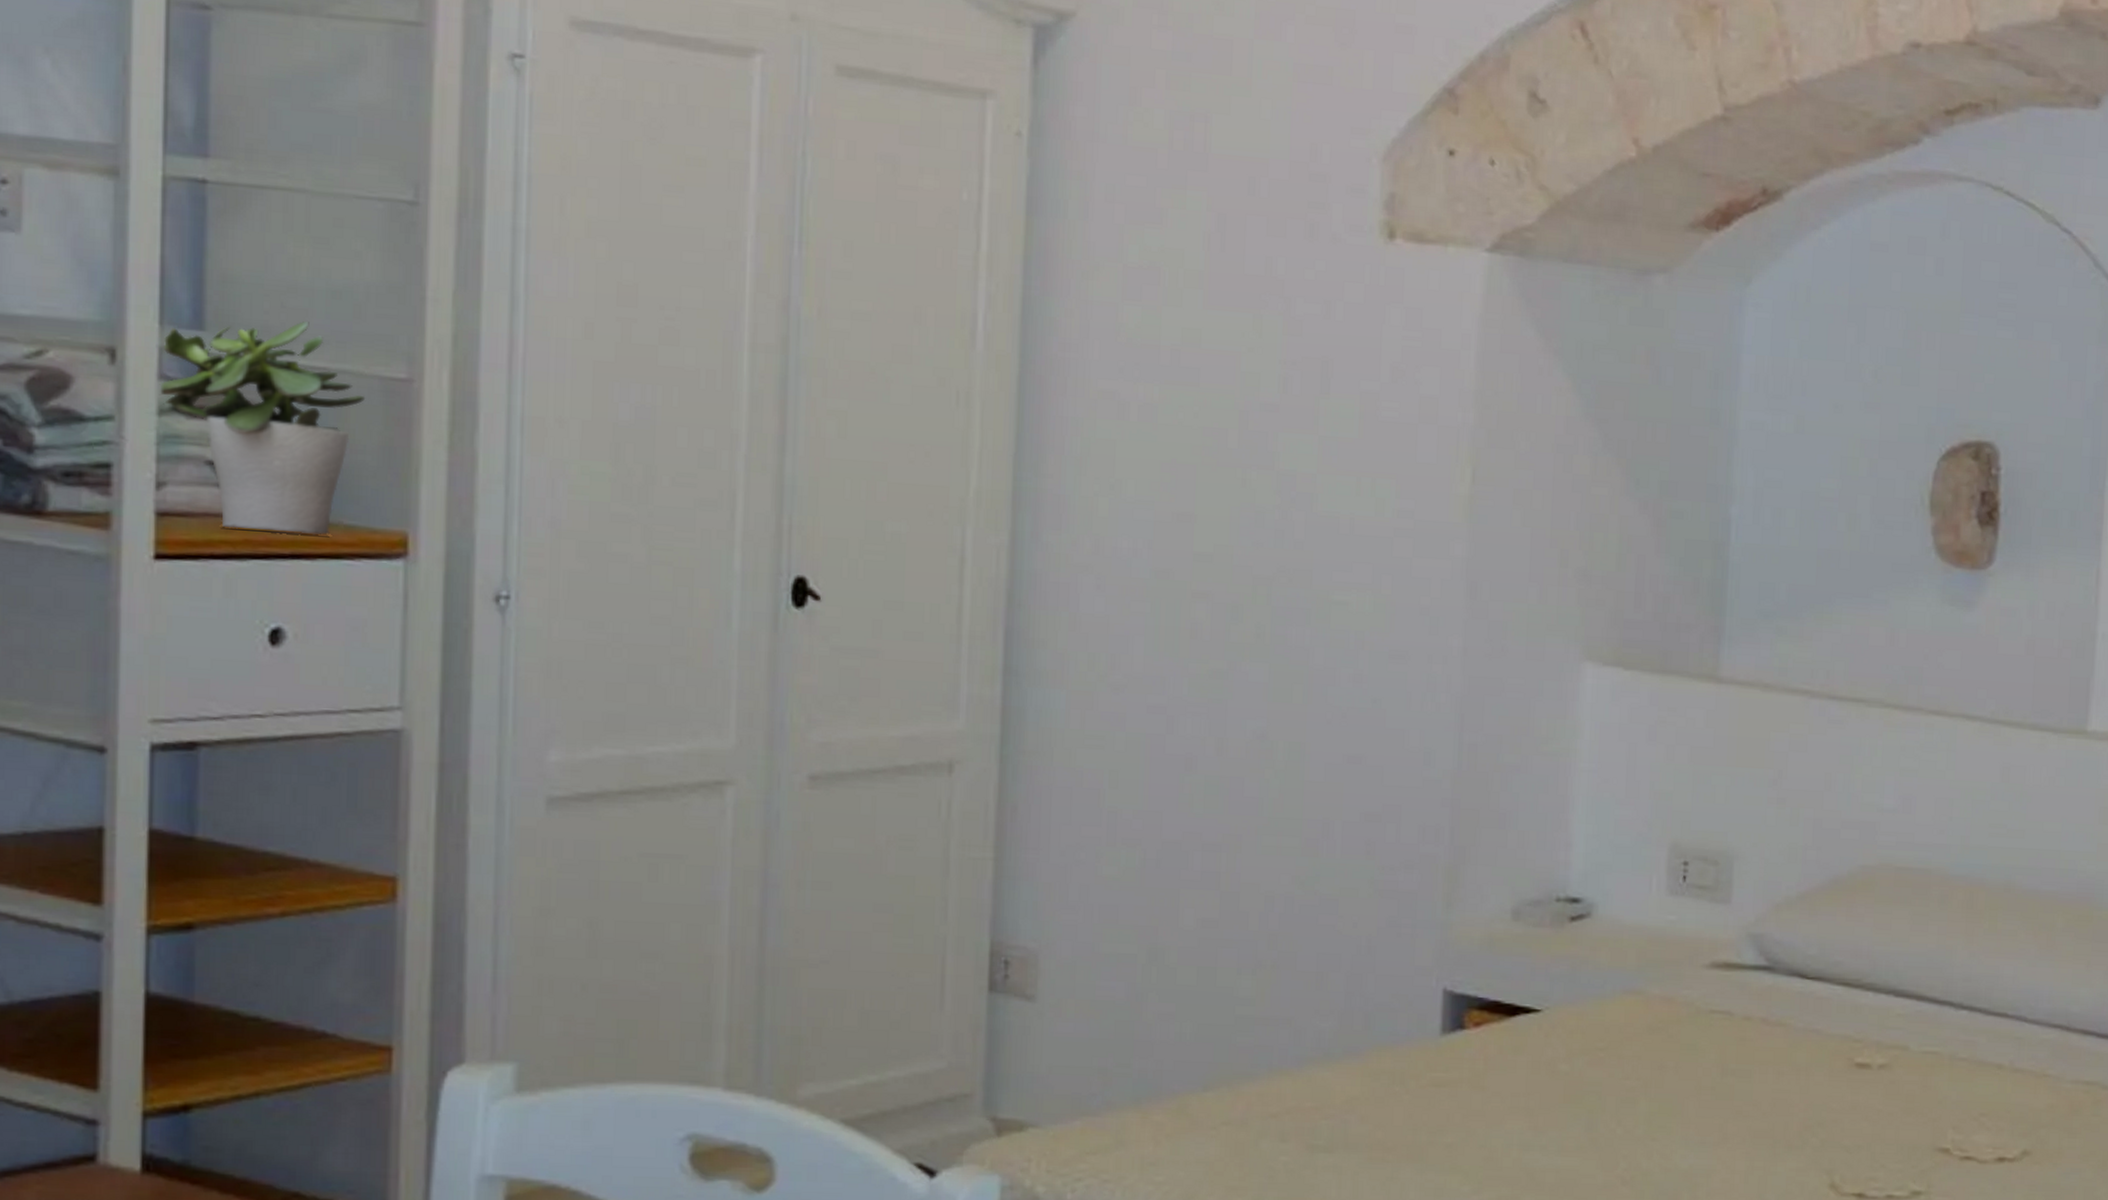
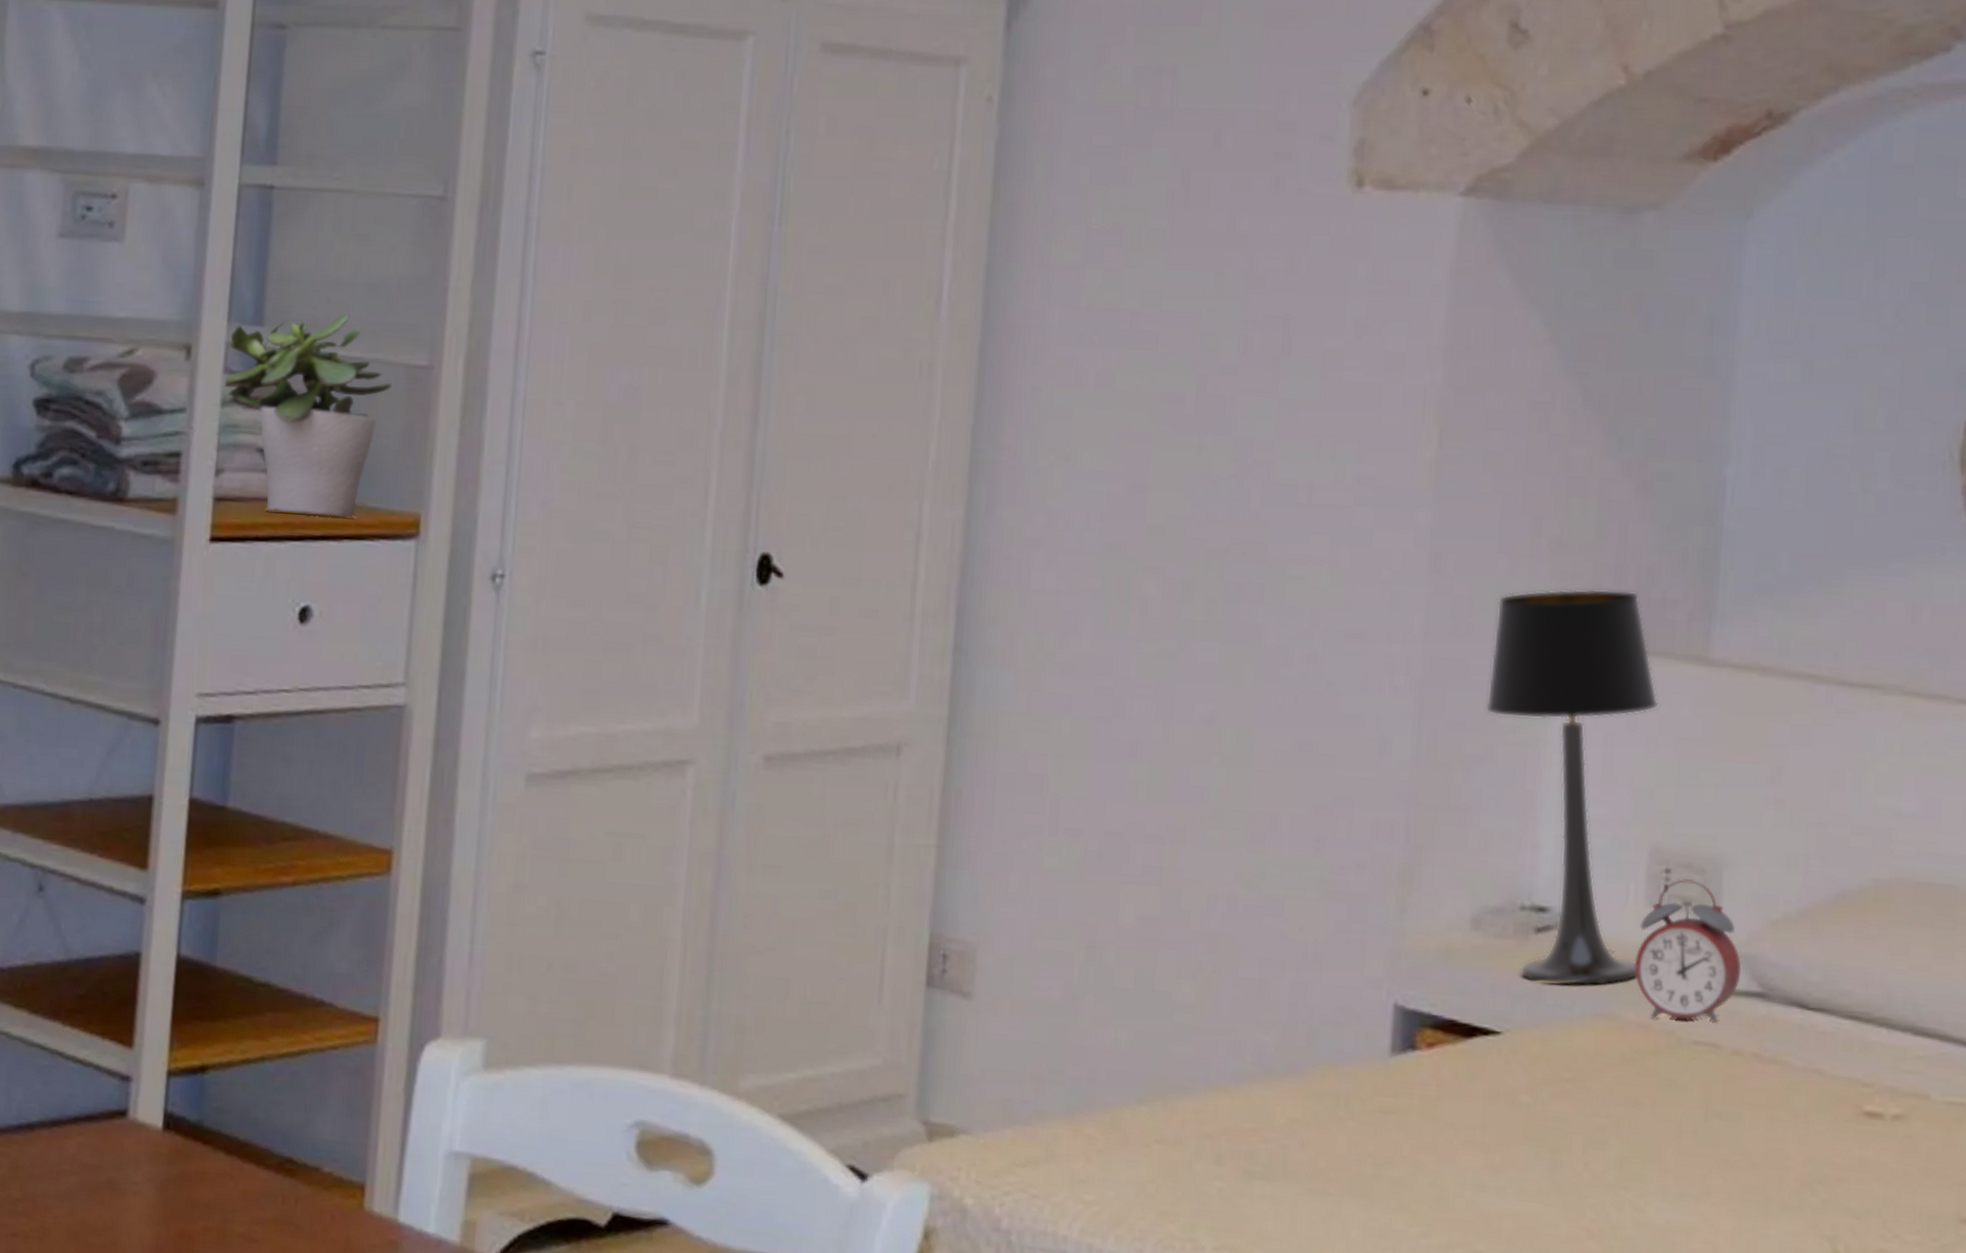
table lamp: none [1521,614,1675,966] -> present [1486,588,1659,986]
alarm clock: none [1658,870,1751,992] -> present [1634,879,1742,1021]

